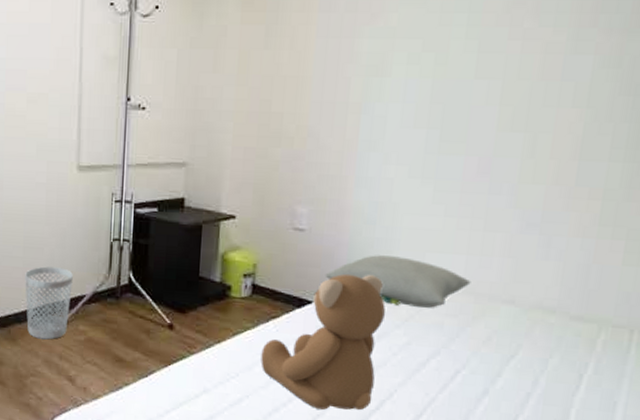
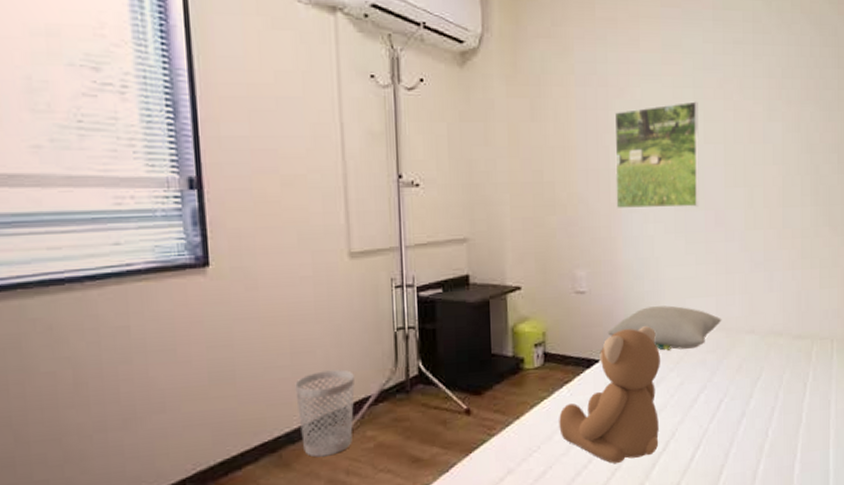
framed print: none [351,28,473,151] -> present [614,101,700,209]

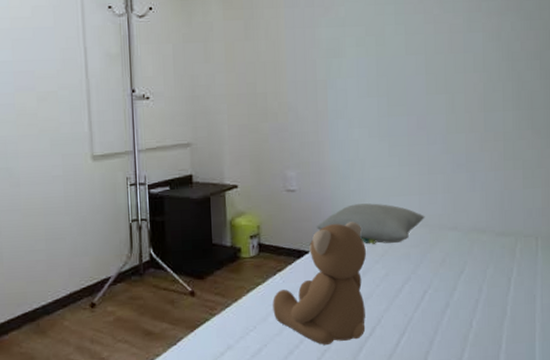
wastebasket: present [295,369,355,457] -> none [49,254,97,327]
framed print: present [614,101,700,209] -> none [320,16,402,116]

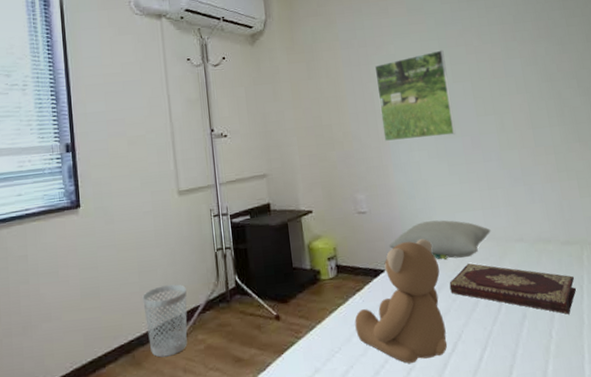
wastebasket: none [49,254,97,327] -> present [142,284,188,358]
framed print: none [320,16,402,116] -> present [374,50,456,142]
book: none [375,249,504,305] -> present [449,263,577,314]

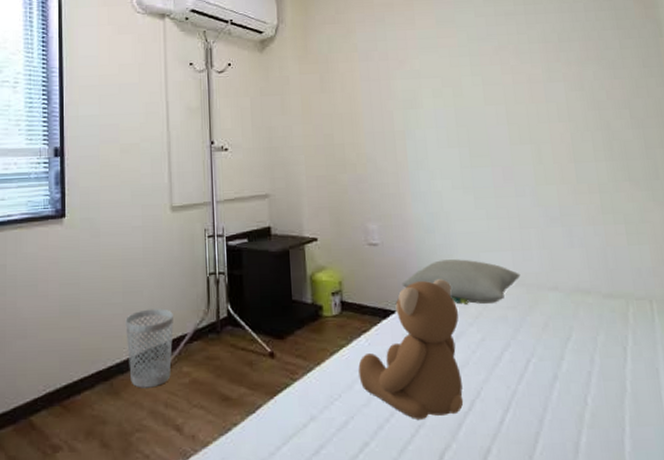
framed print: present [374,50,456,142] -> none [396,68,486,167]
book: present [449,263,577,314] -> none [469,311,619,379]

